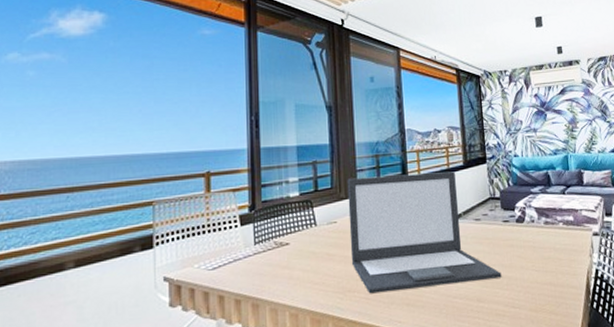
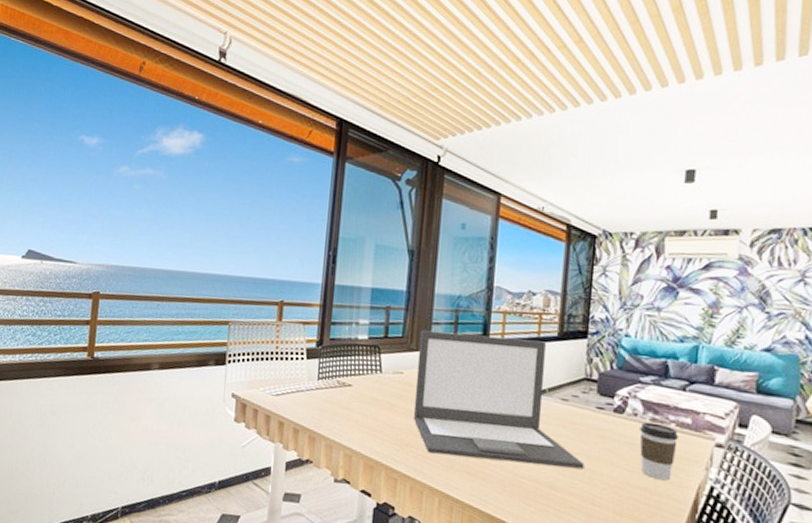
coffee cup: none [538,225,567,274] -> present [640,422,678,481]

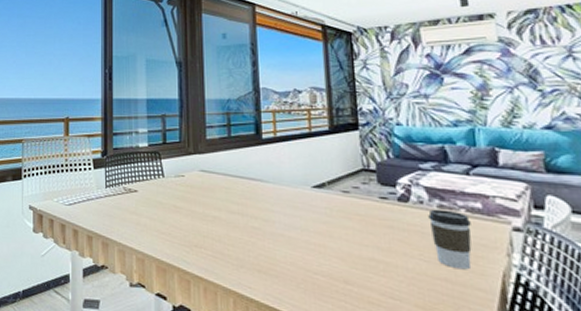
laptop: present [413,330,584,469] -> none [196,134,377,262]

